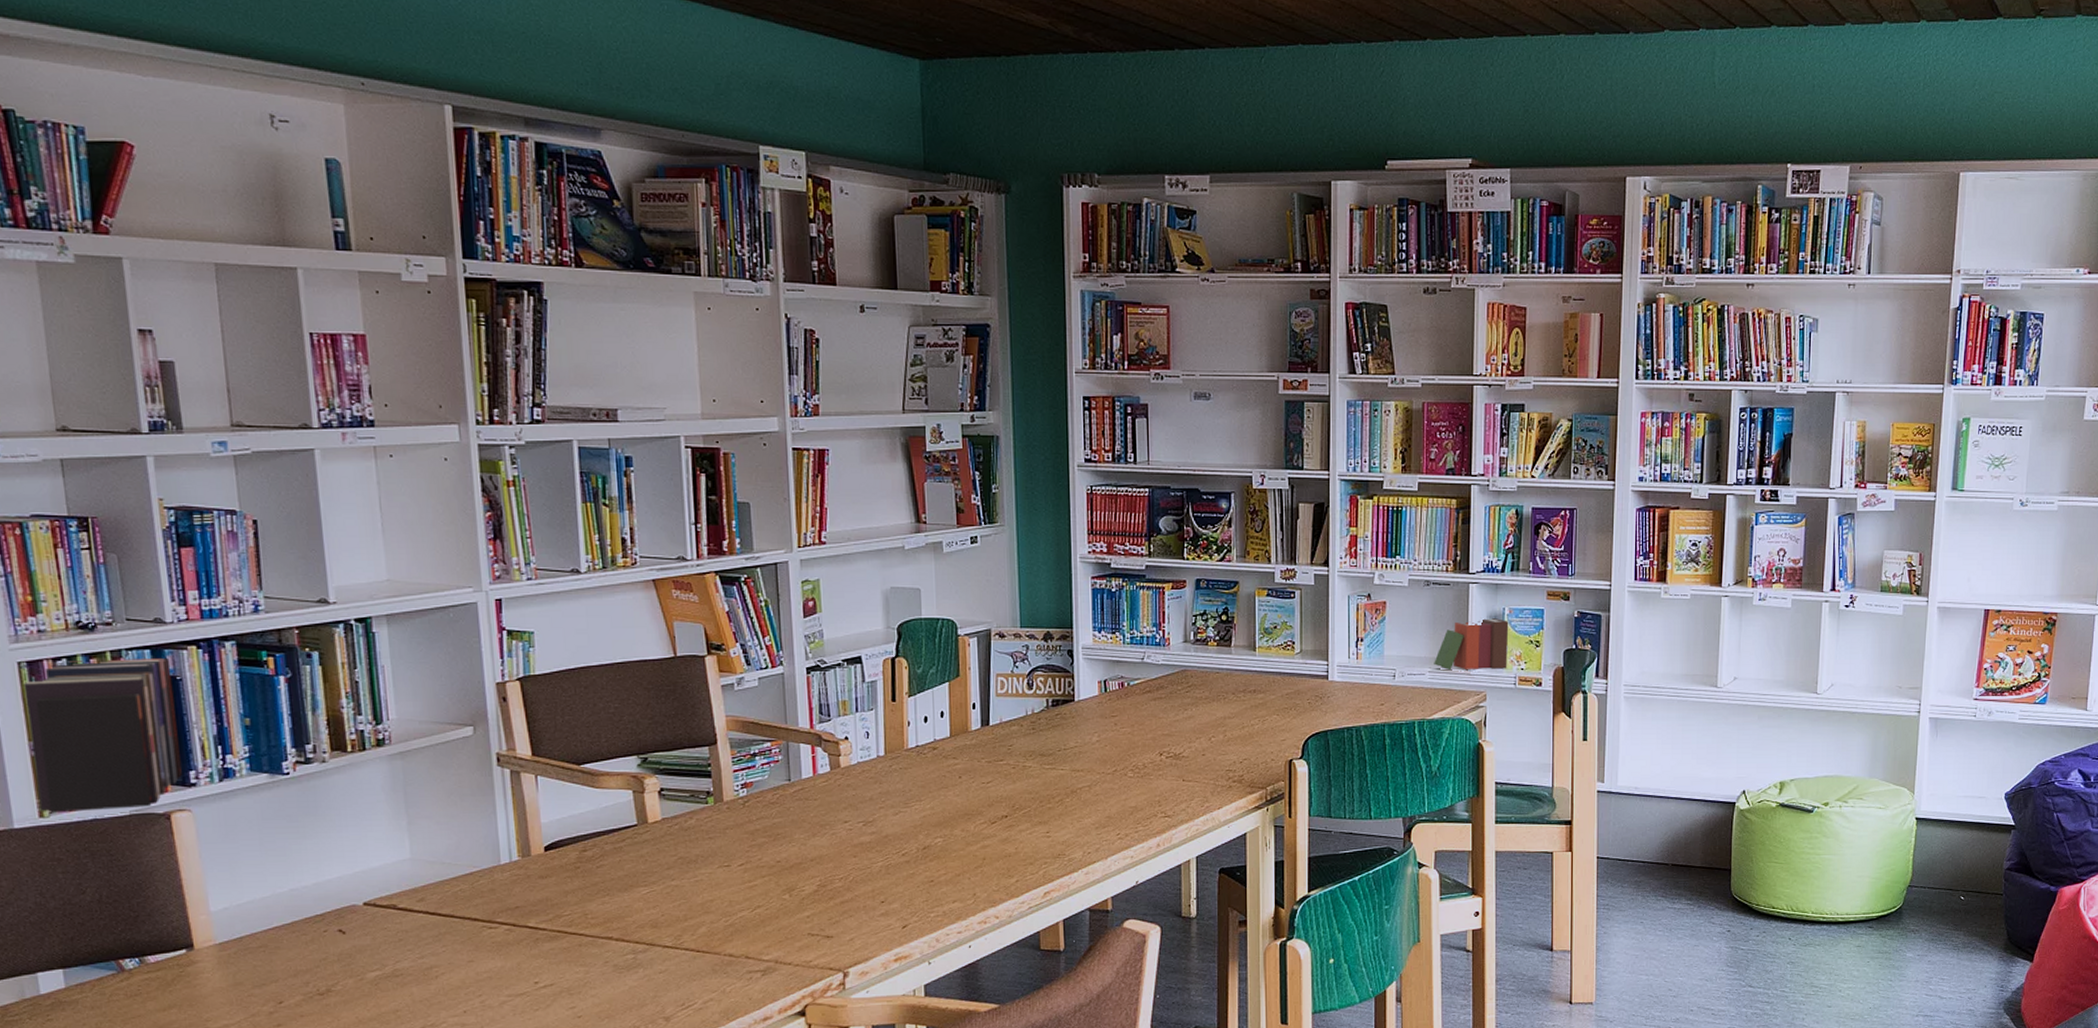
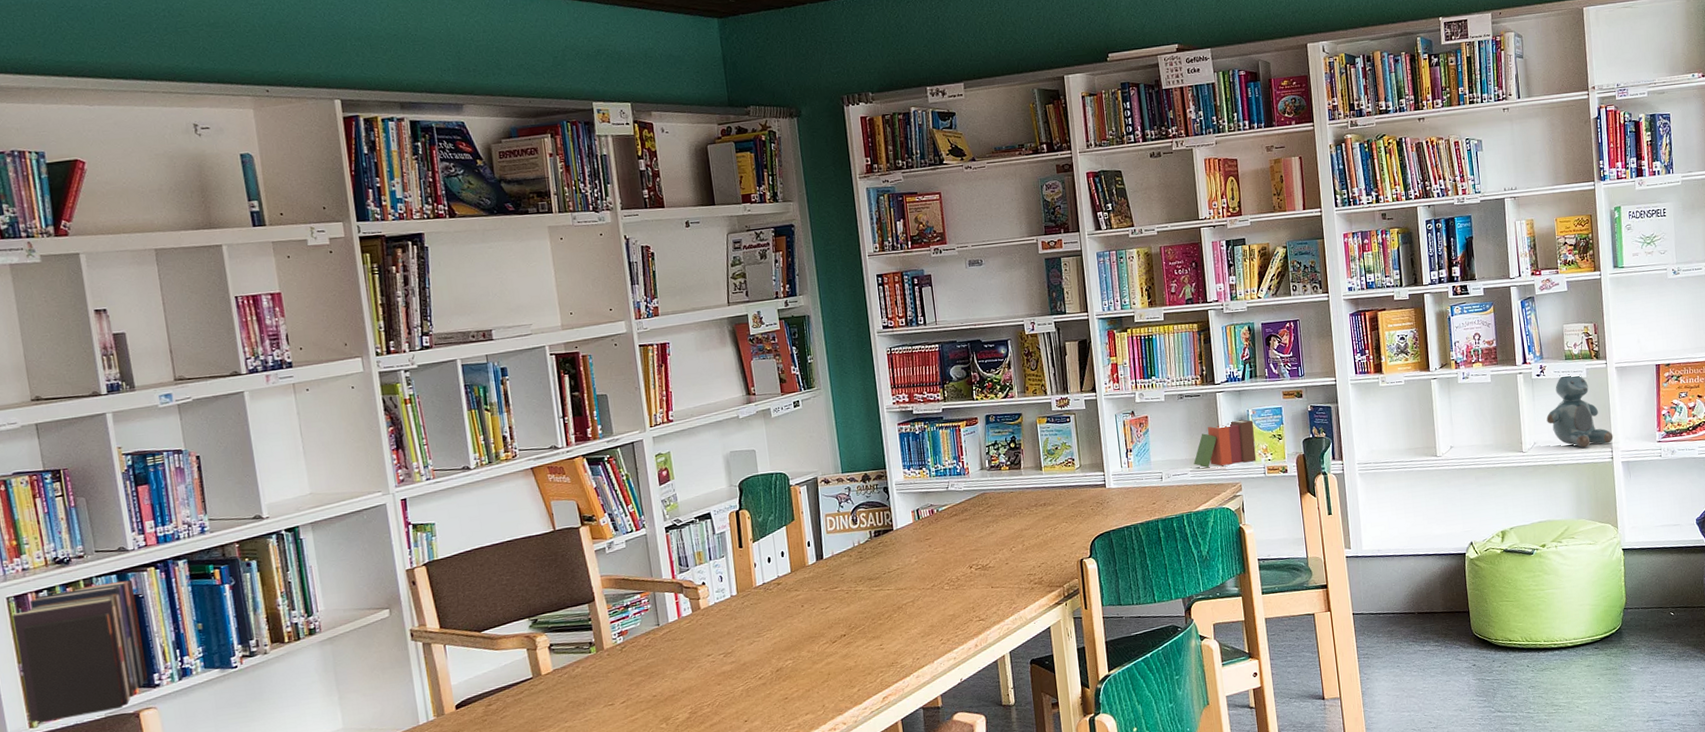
stuffed animal: none [1849,609,1924,696] -> present [1546,374,1614,448]

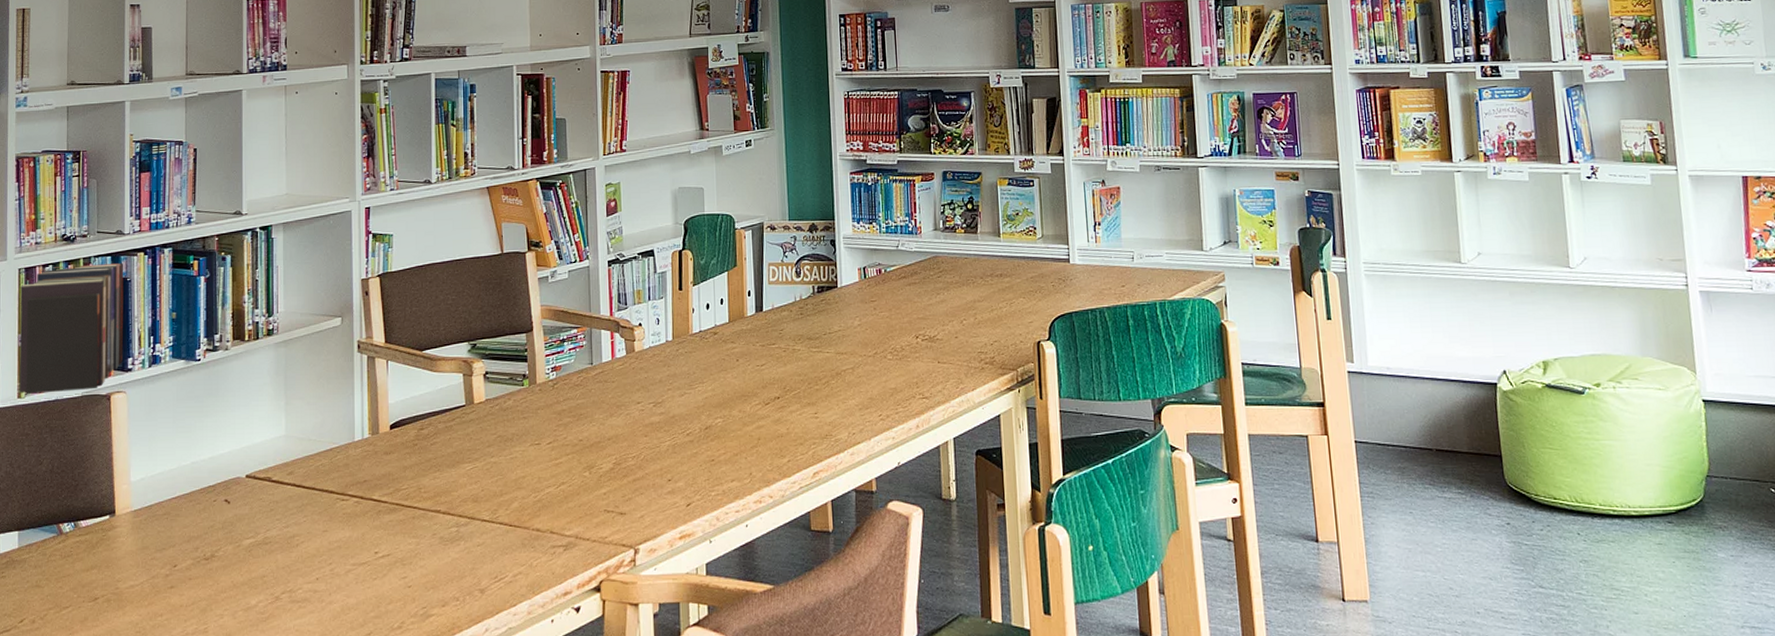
books: present [1194,419,1257,468] -> none [1170,200,1243,252]
stuffed animal: present [1546,374,1614,448] -> none [1600,179,1688,269]

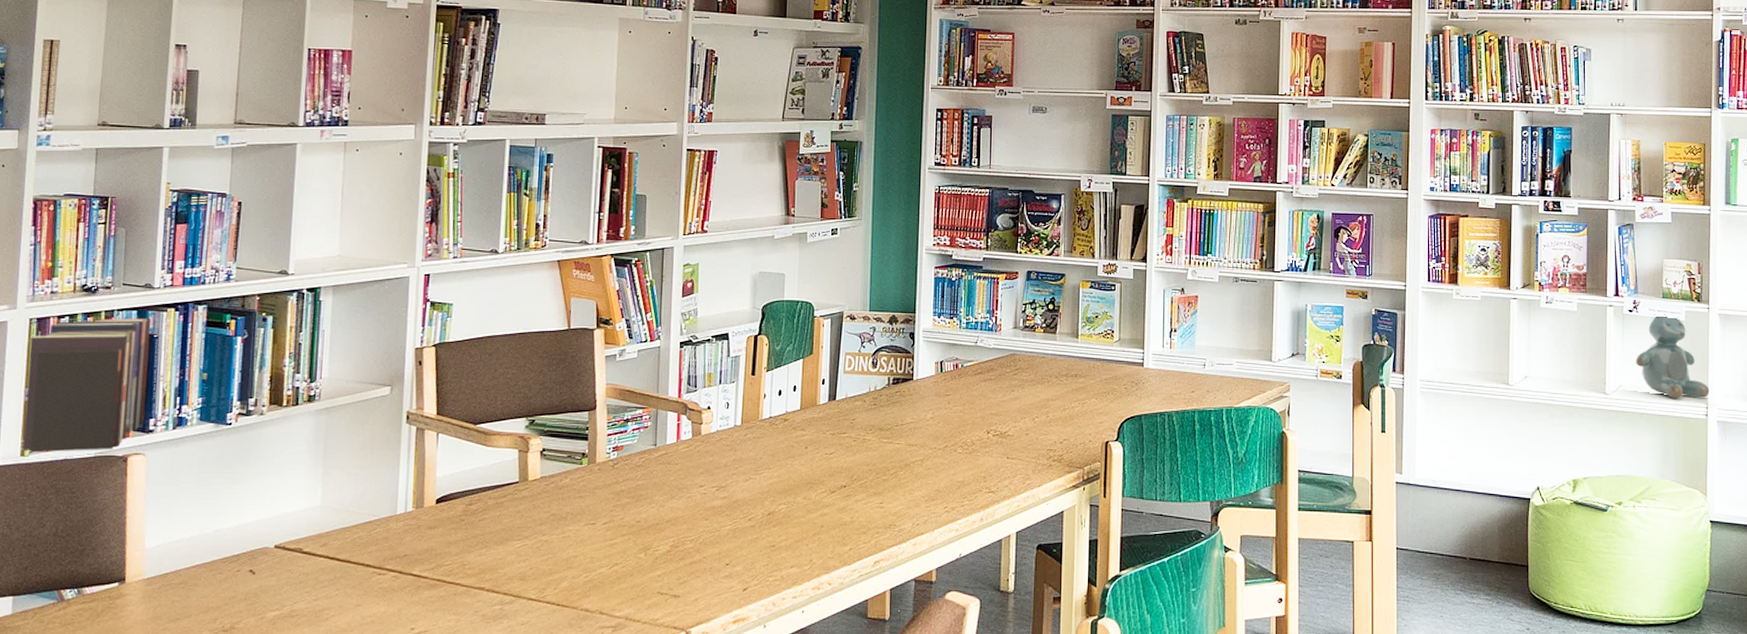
stuffed animal: none [1600,179,1688,269] -> present [1636,314,1710,399]

